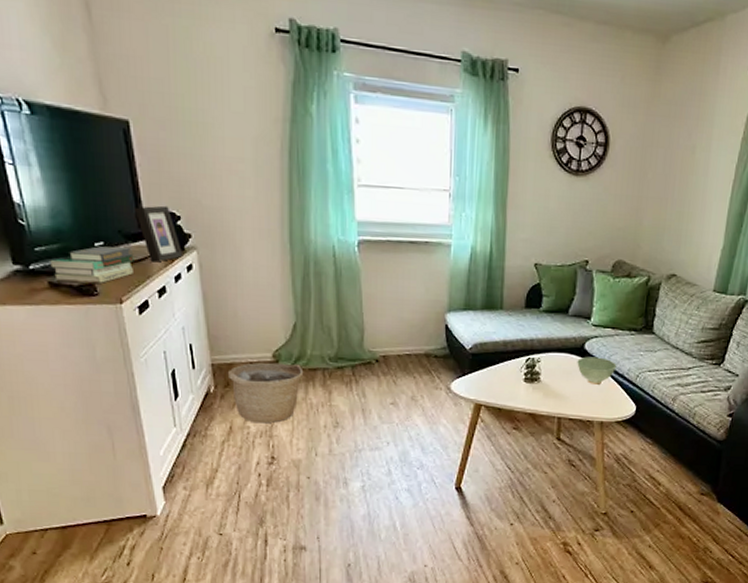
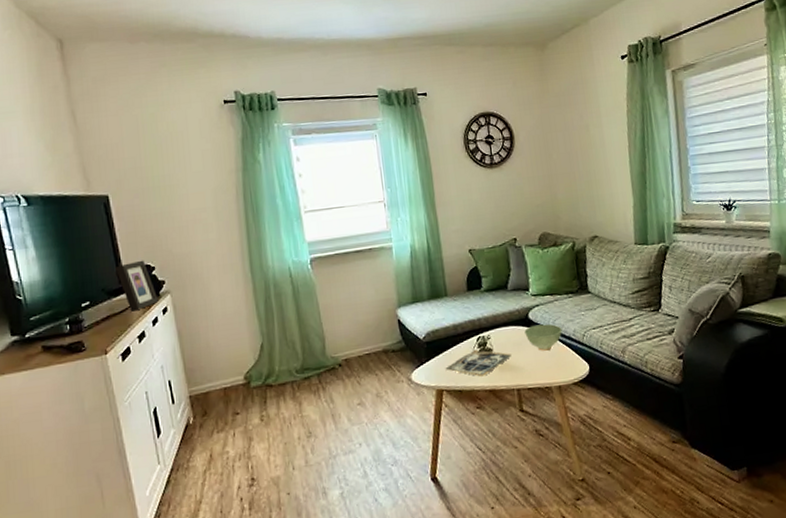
books: present [50,246,134,284] -> none [43,303,116,345]
basket: present [229,362,304,424] -> none [205,381,274,447]
magazine: none [487,371,560,399] -> present [445,350,513,377]

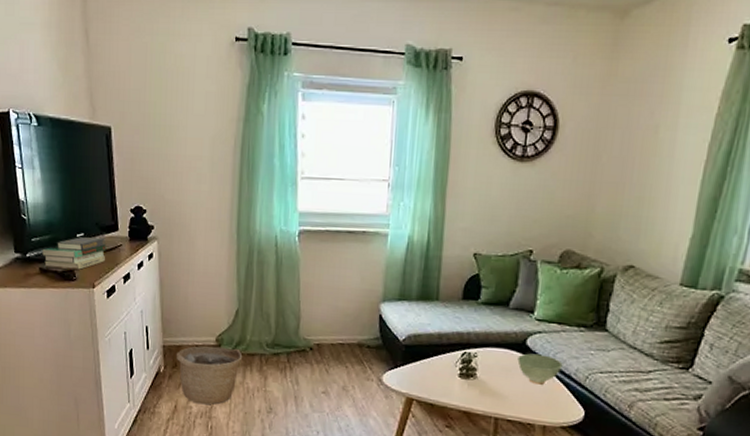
books: none [43,303,116,345] -> present [42,237,107,271]
picture frame: present [115,260,159,312] -> none [110,200,146,251]
basket: none [205,381,274,447] -> present [177,346,243,405]
magazine: present [445,350,513,377] -> none [420,365,498,396]

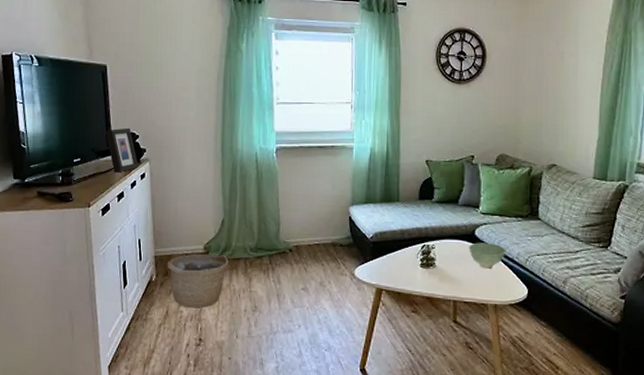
books: present [42,237,107,271] -> none [40,162,102,192]
picture frame: none [110,200,146,251] -> present [105,128,139,173]

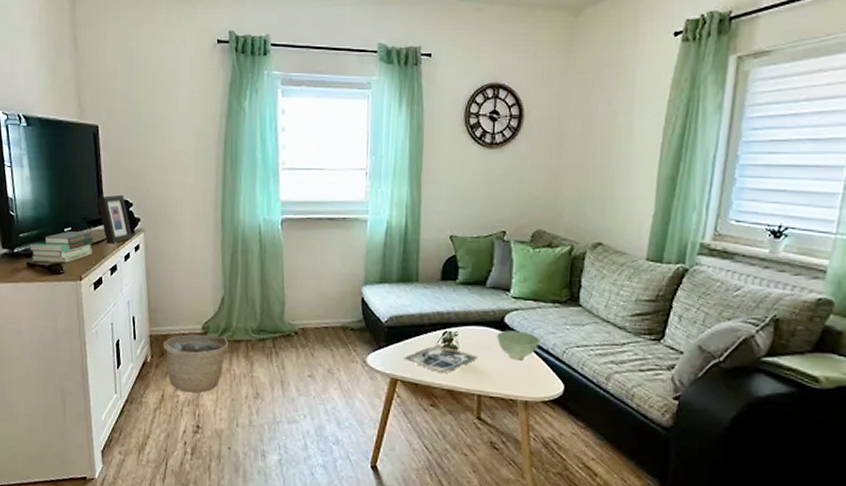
books: none [40,162,102,192] -> present [30,231,94,264]
magazine: none [387,257,454,283] -> present [403,345,479,374]

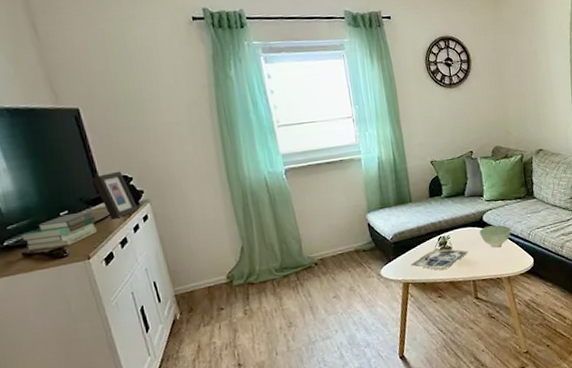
basket: present [164,334,229,393] -> none [190,280,256,338]

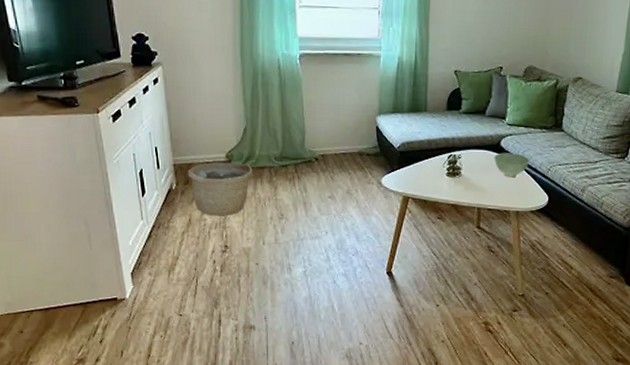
books: present [22,211,97,252] -> none [39,64,109,97]
picture frame: present [92,171,139,220] -> none [110,28,150,77]
basket: none [190,280,256,338] -> present [188,162,253,216]
magazine: present [410,248,469,271] -> none [414,166,479,191]

